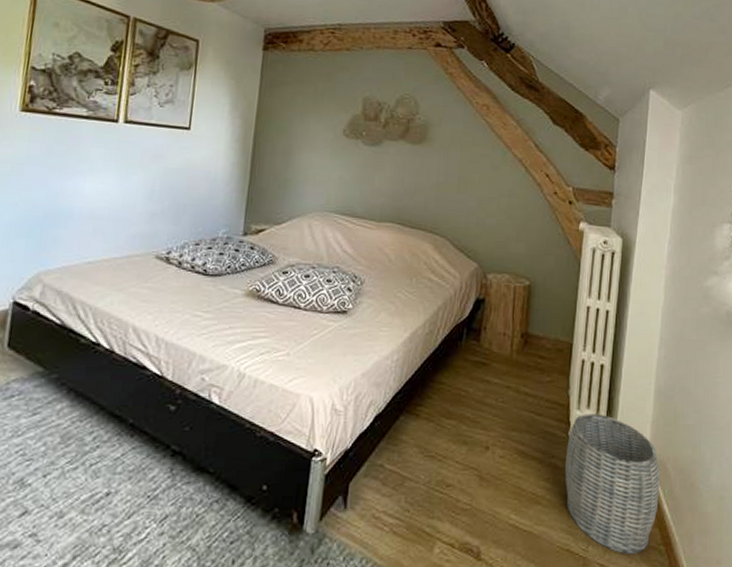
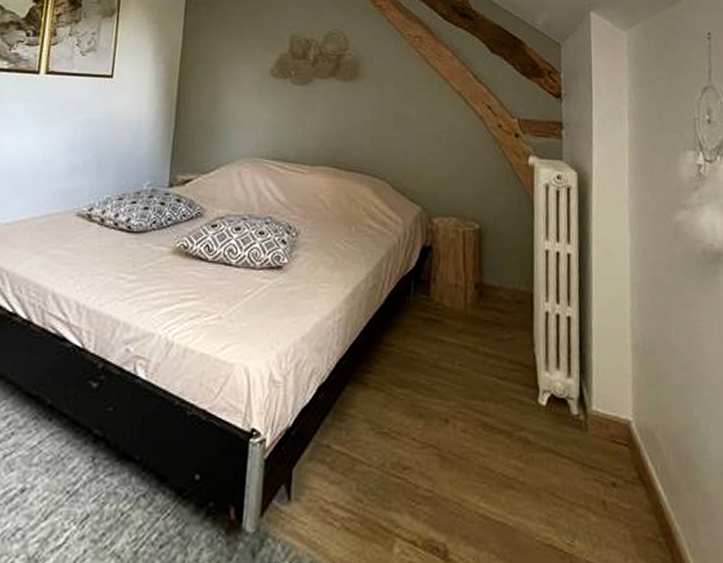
woven basket: present [565,413,660,554] -> none [537,374,651,549]

